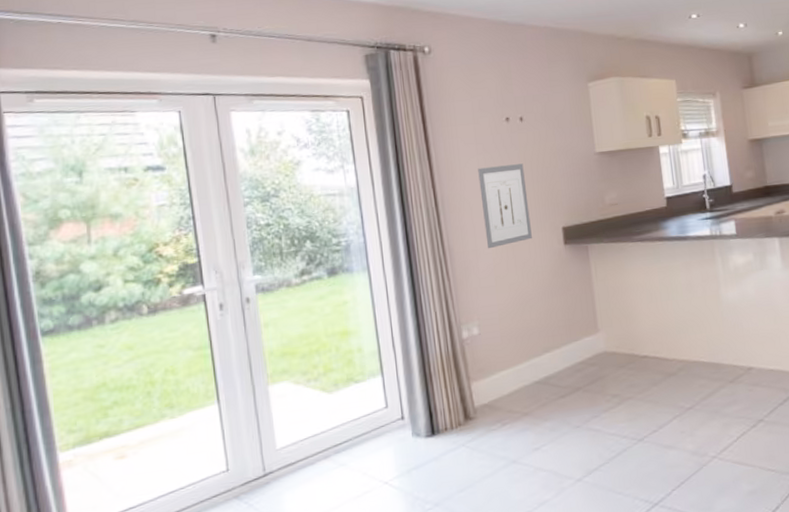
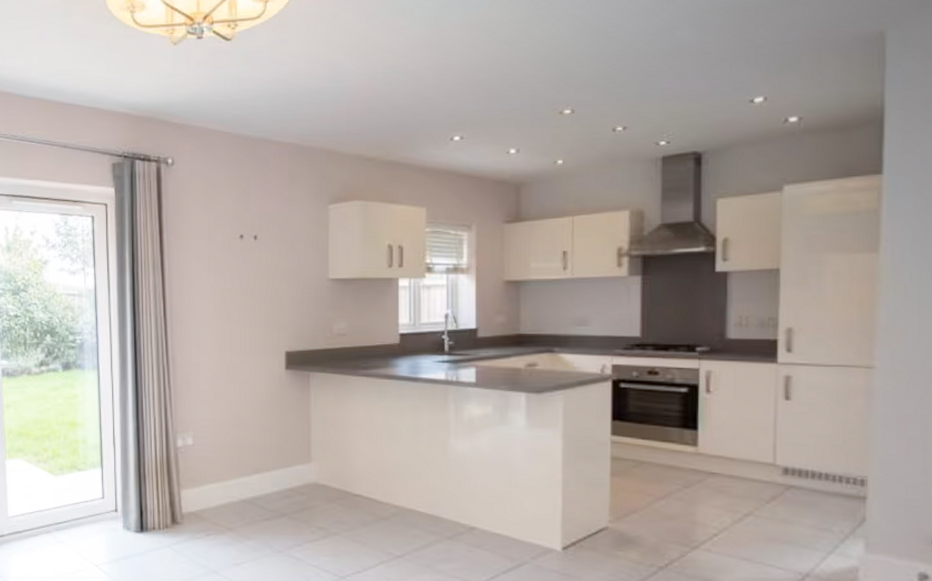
wall art: present [478,163,532,249] -> none [207,283,254,364]

